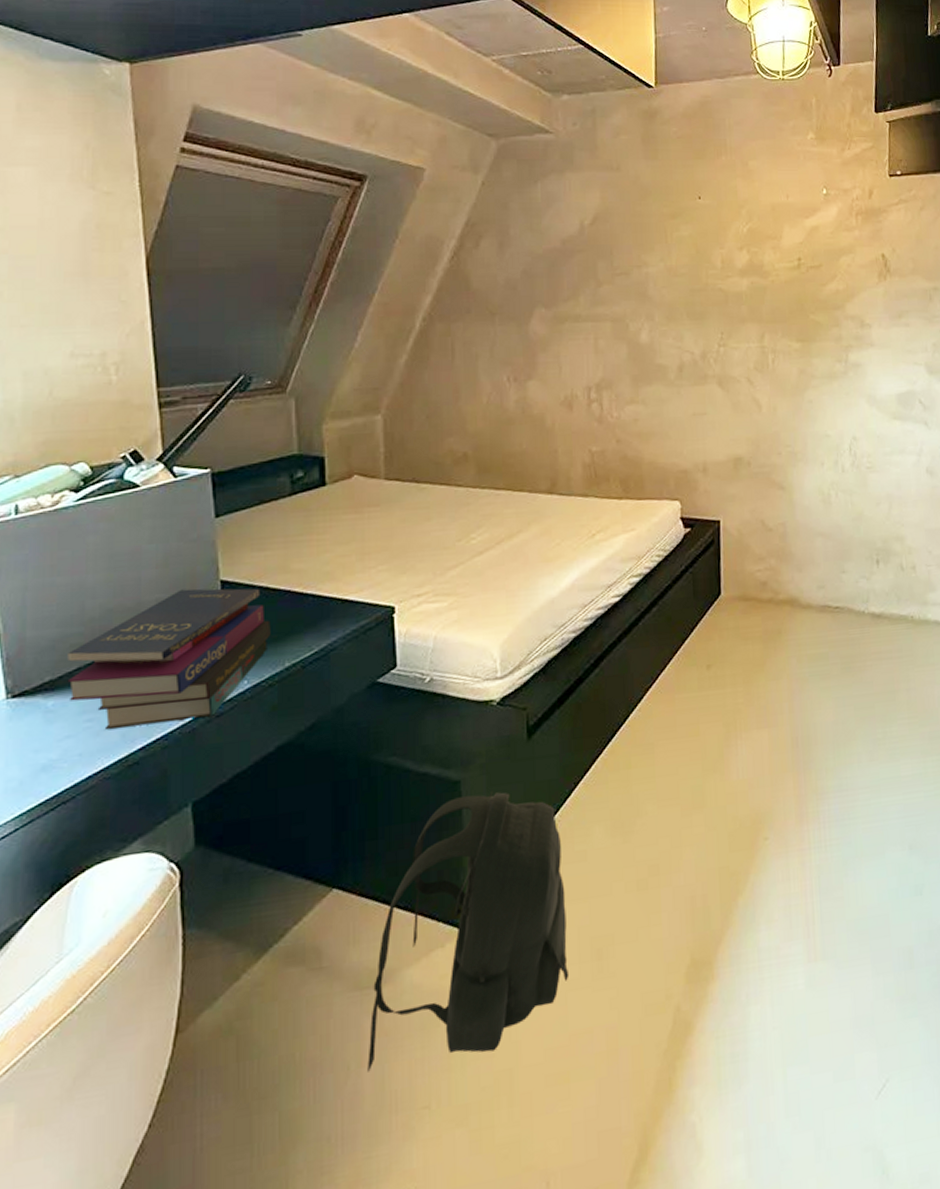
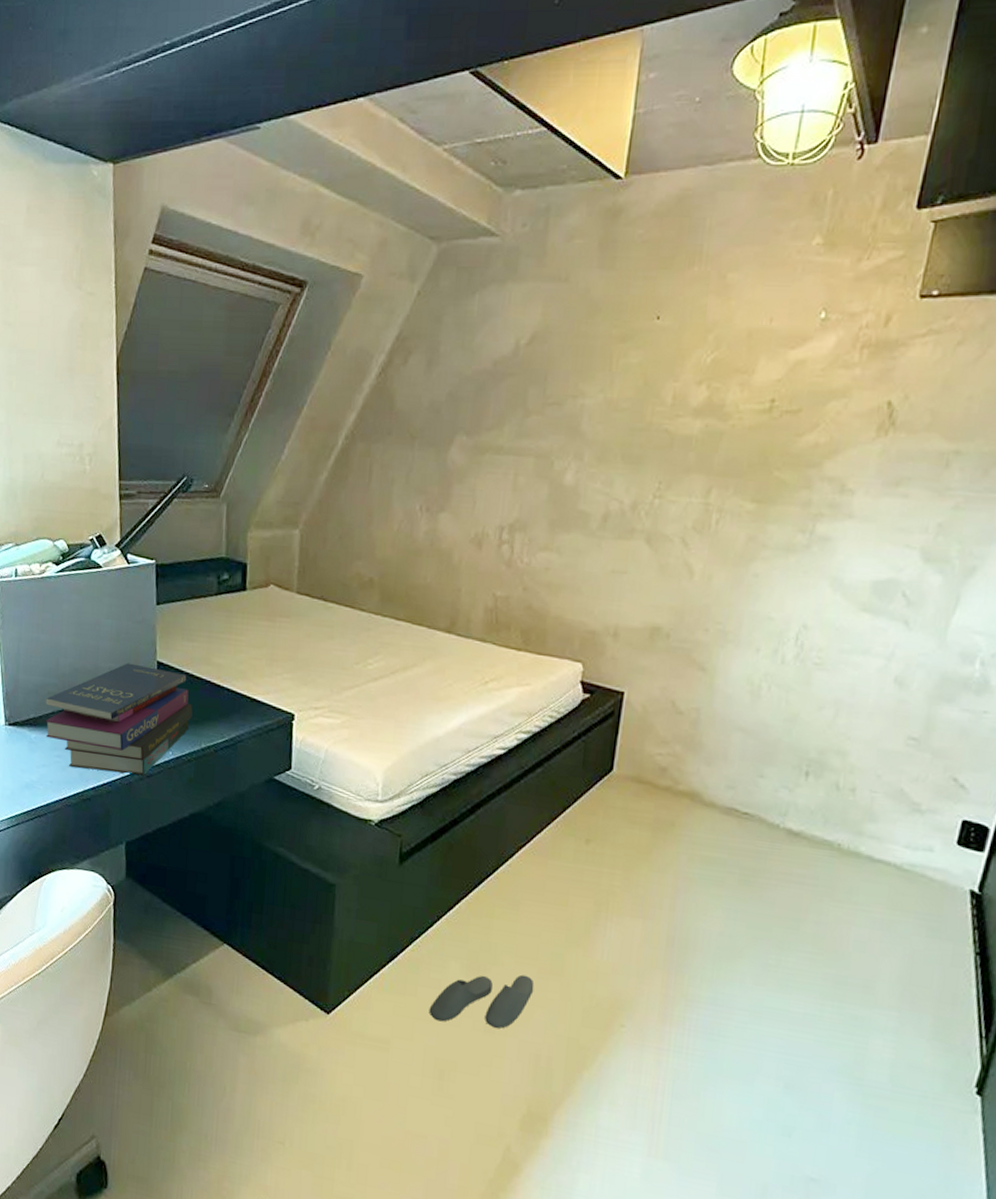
backpack: present [367,790,570,1072] -> none [239,898,419,1121]
slippers: none [577,817,680,896] -> present [429,974,535,1029]

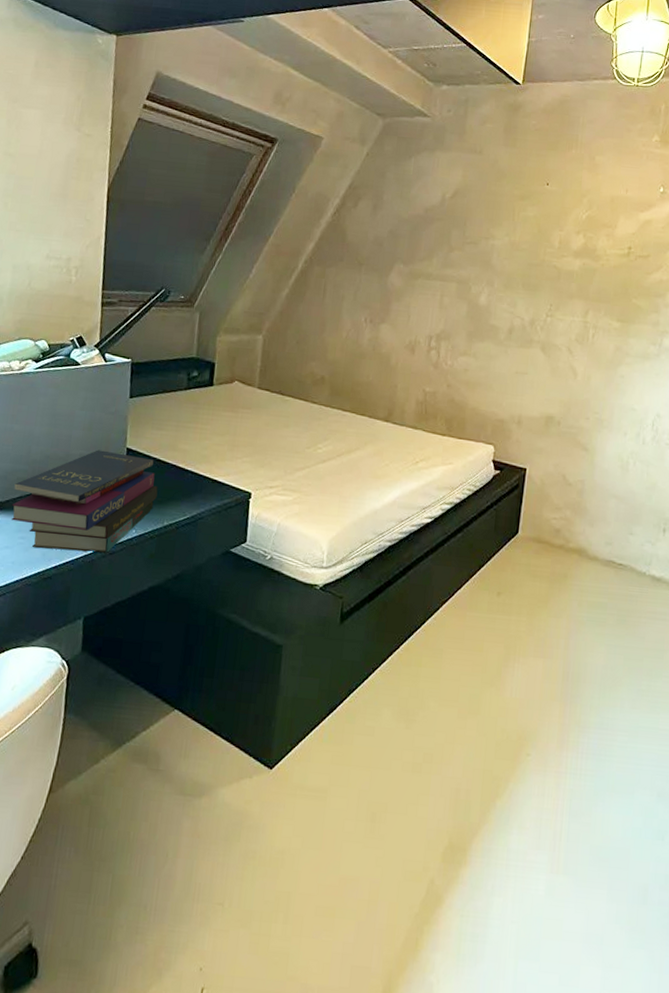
slippers: present [429,974,535,1029] -> none [363,716,455,768]

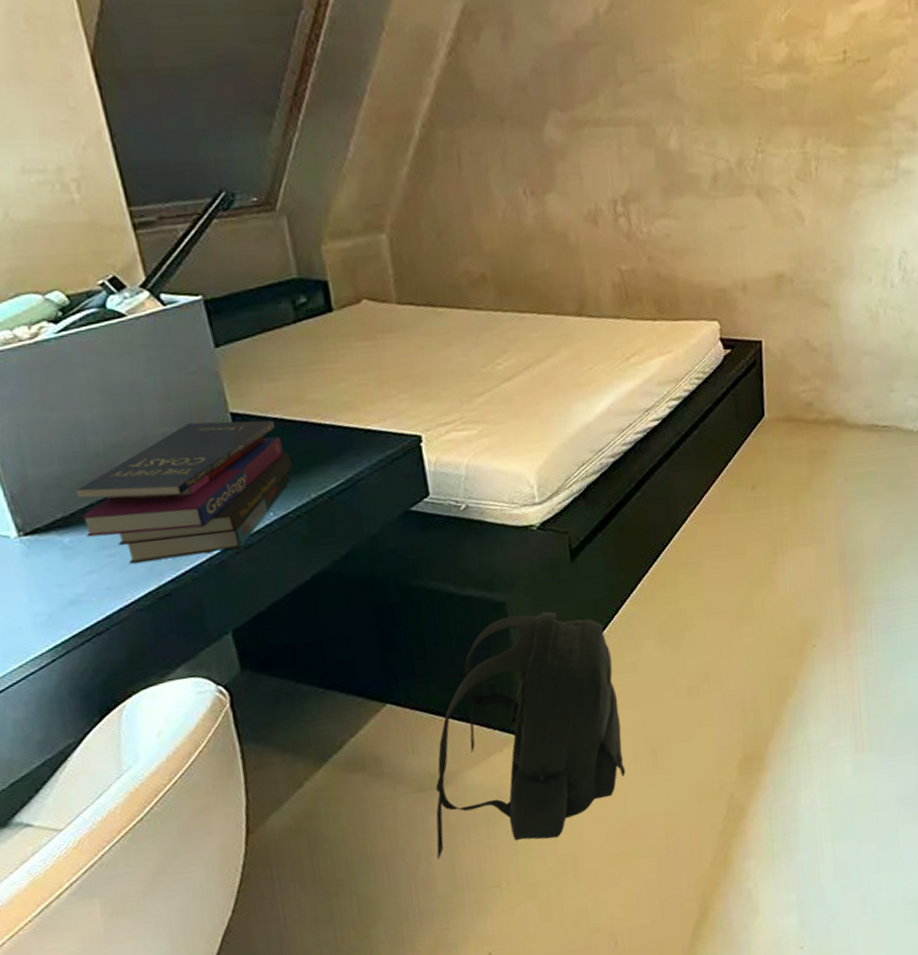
backpack: none [181,658,356,874] -> present [435,610,626,860]

